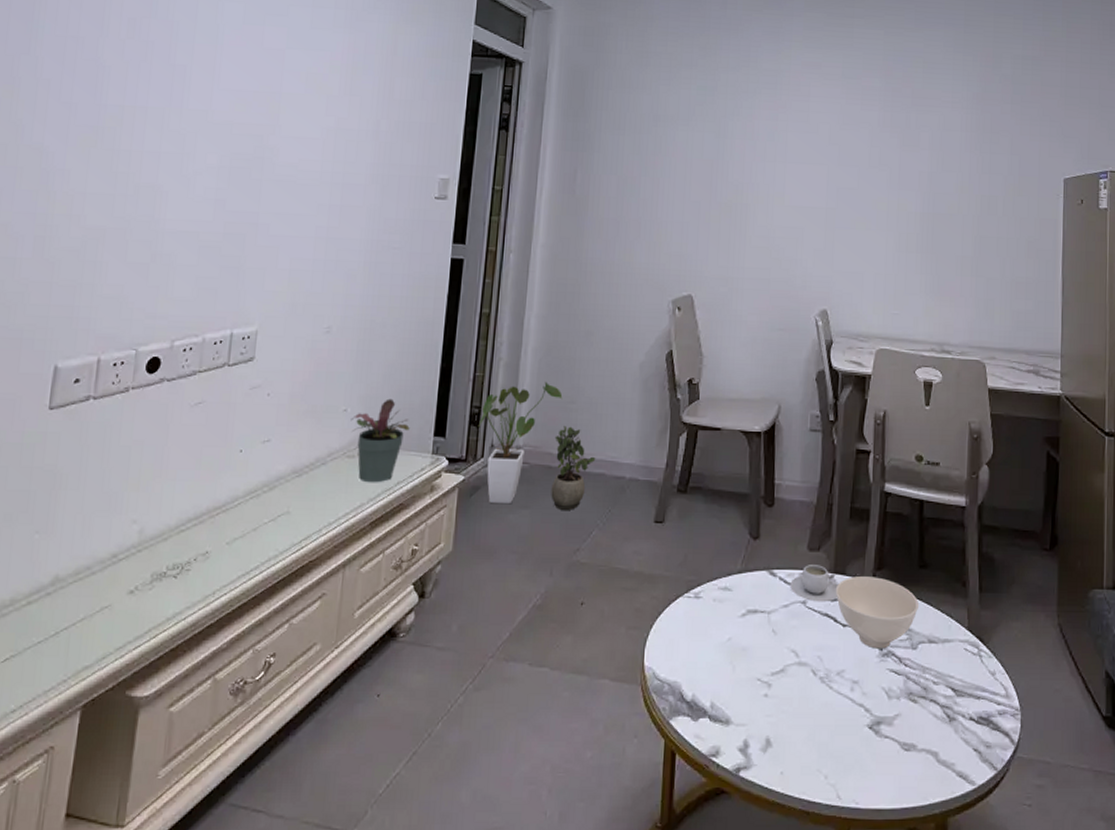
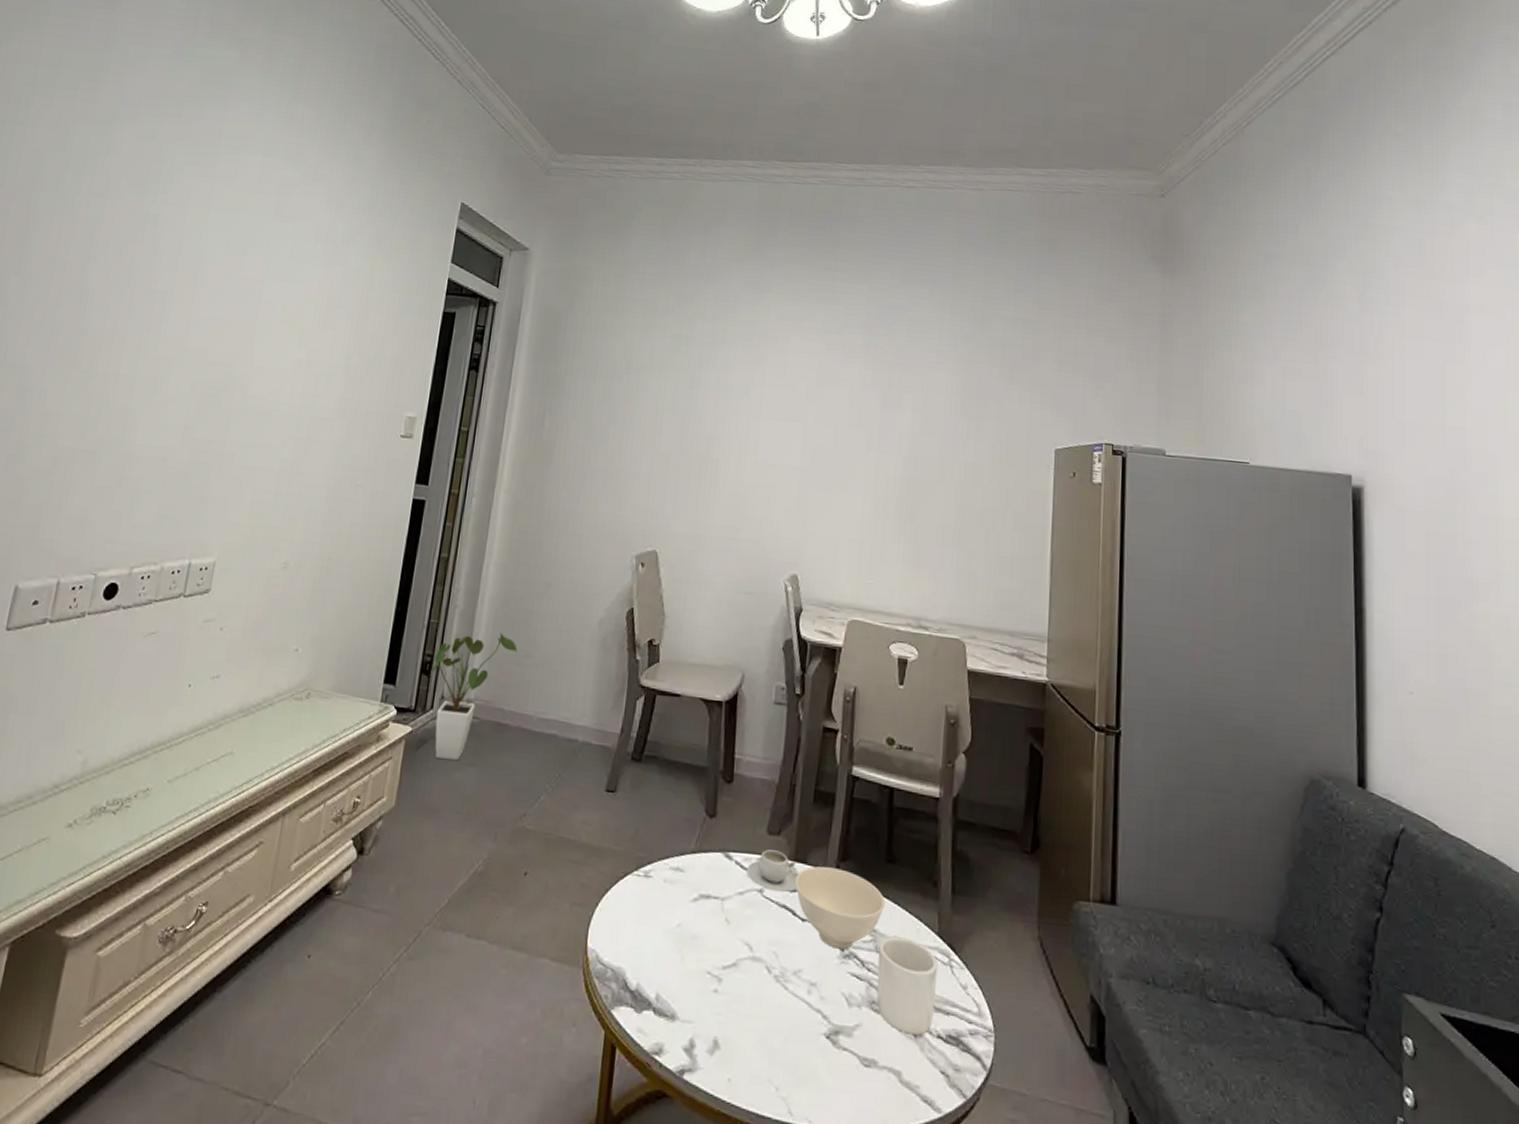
potted plant: present [351,398,410,483] -> none [301,640,360,729]
potted plant: present [551,426,596,510] -> none [499,681,548,772]
mug: none [913,633,969,719] -> present [877,935,938,1035]

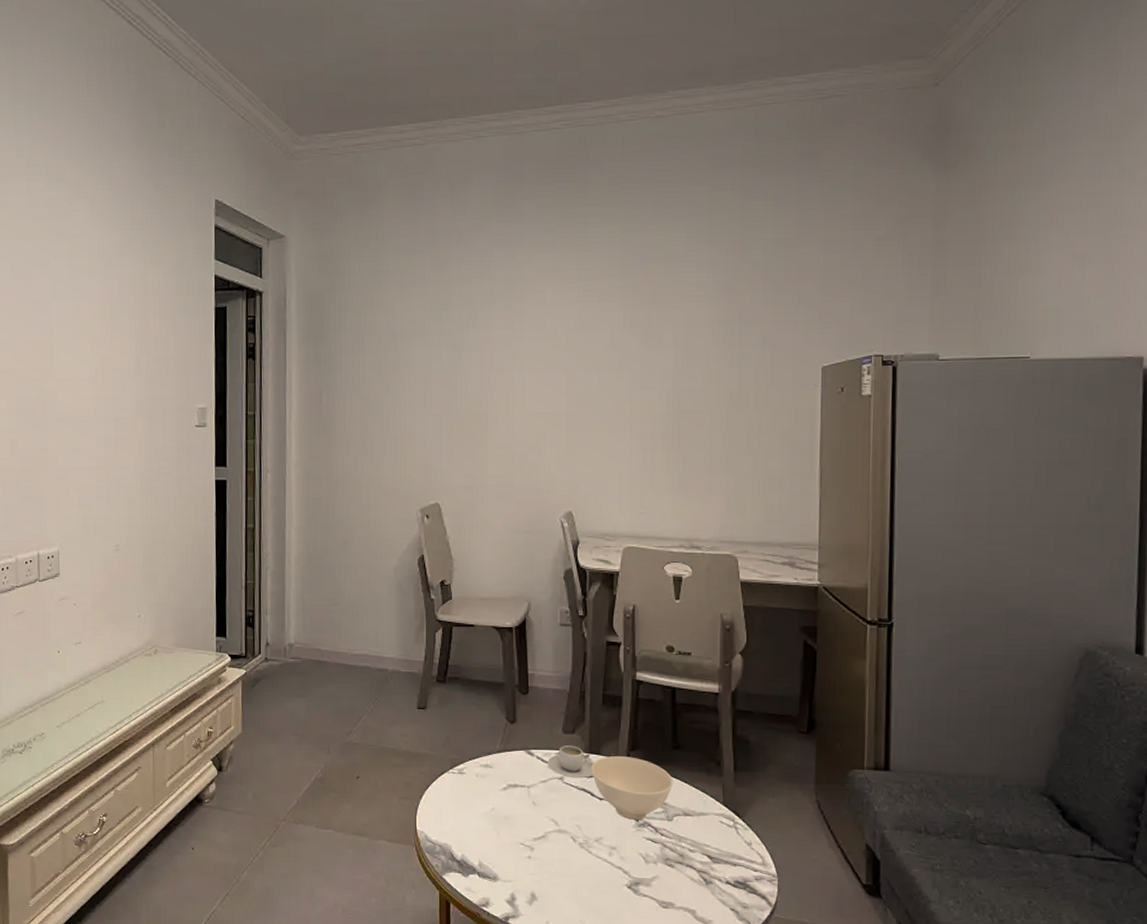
house plant: present [430,632,518,761] -> none [254,586,326,694]
mug: present [877,935,938,1035] -> none [669,807,724,882]

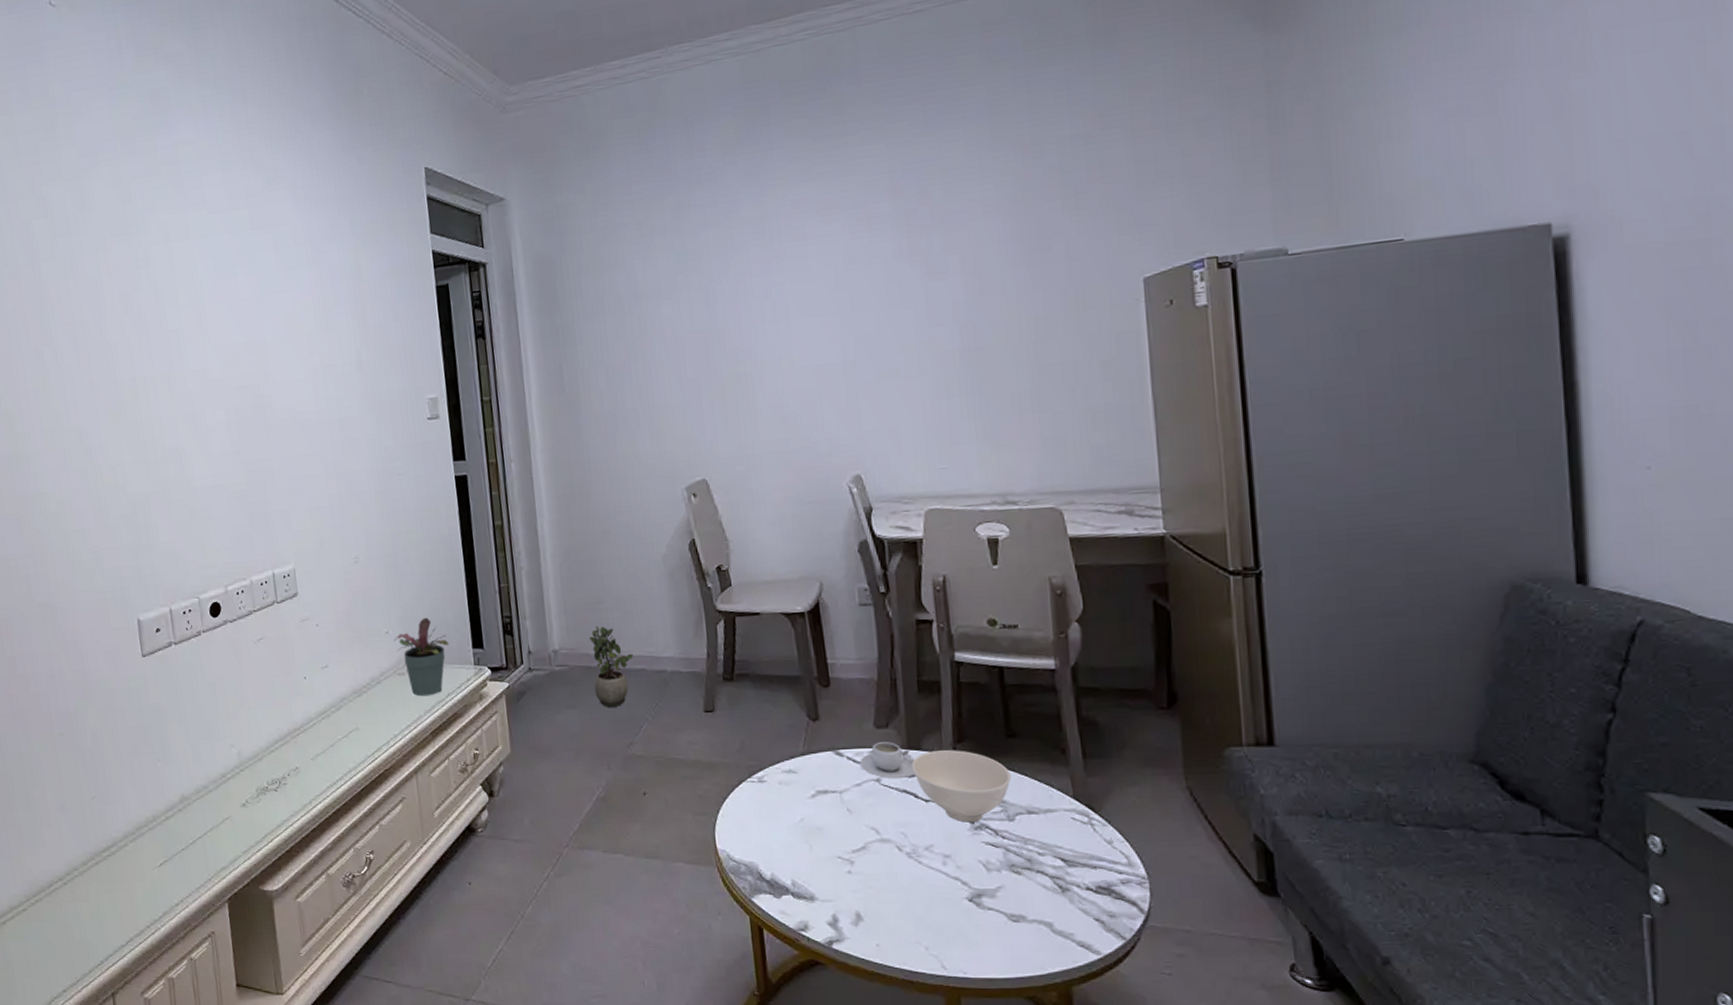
potted plant: none [145,605,195,677] -> present [394,617,449,697]
potted plant: none [322,626,360,698] -> present [589,626,634,707]

